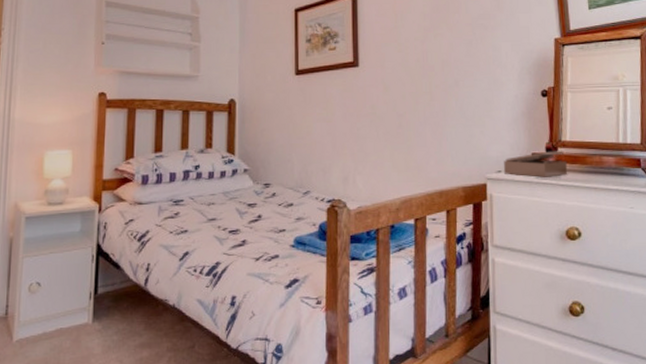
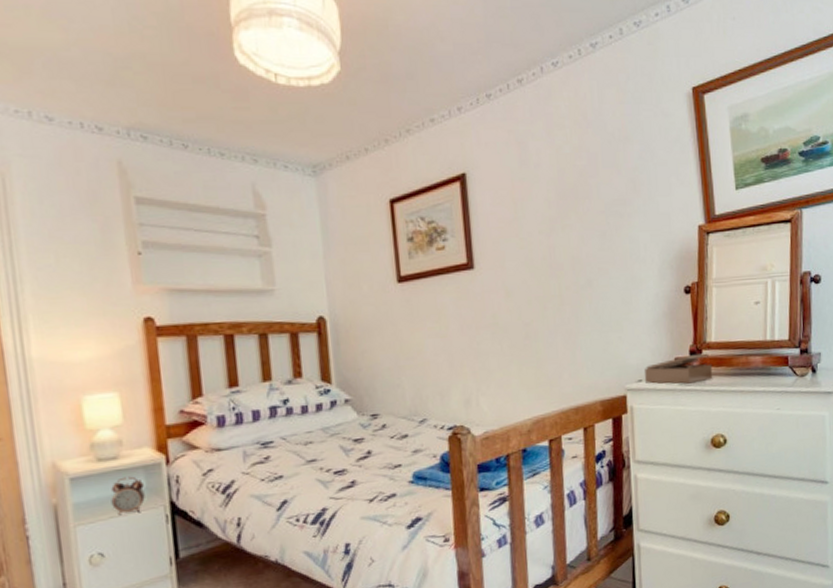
alarm clock: none [53,219,80,252] -> present [111,476,145,516]

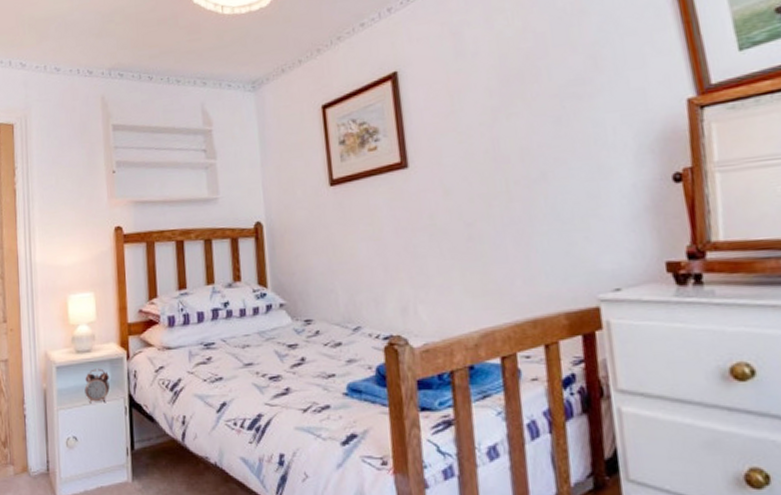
jewelry box: present [644,353,713,384] -> none [622,255,726,295]

